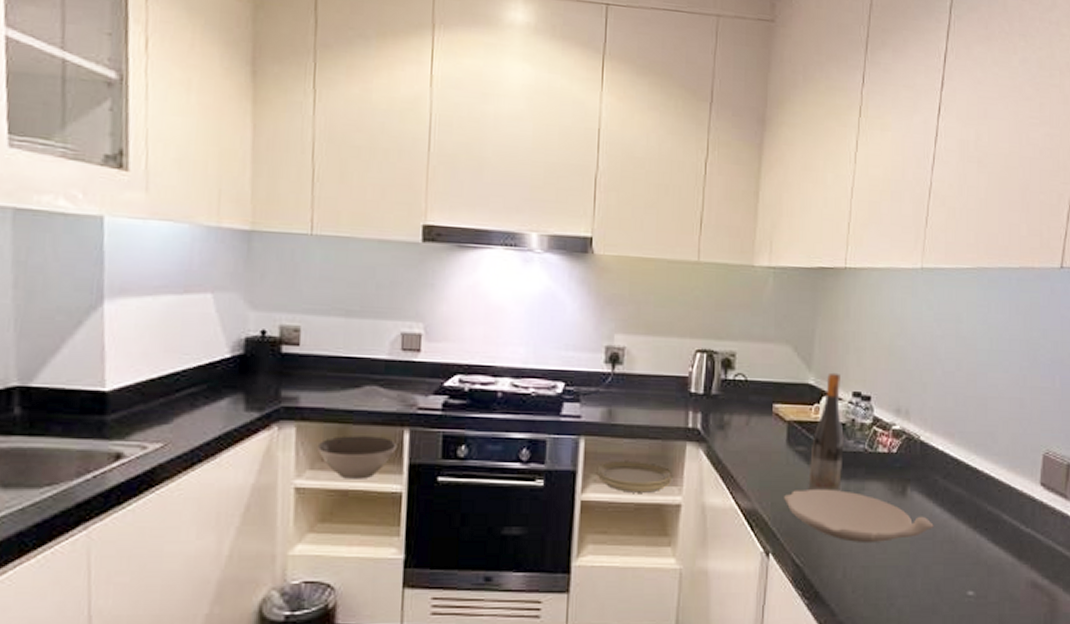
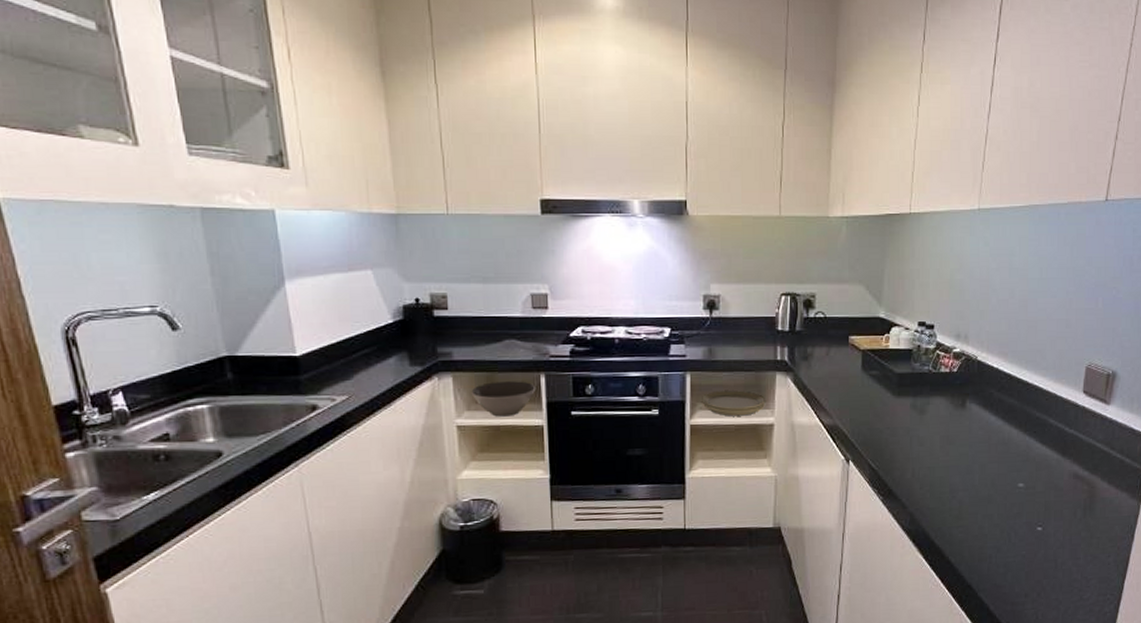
bowl: present [784,488,934,542] -> none [861,405,989,448]
wine bottle: present [808,372,844,492] -> none [881,306,911,408]

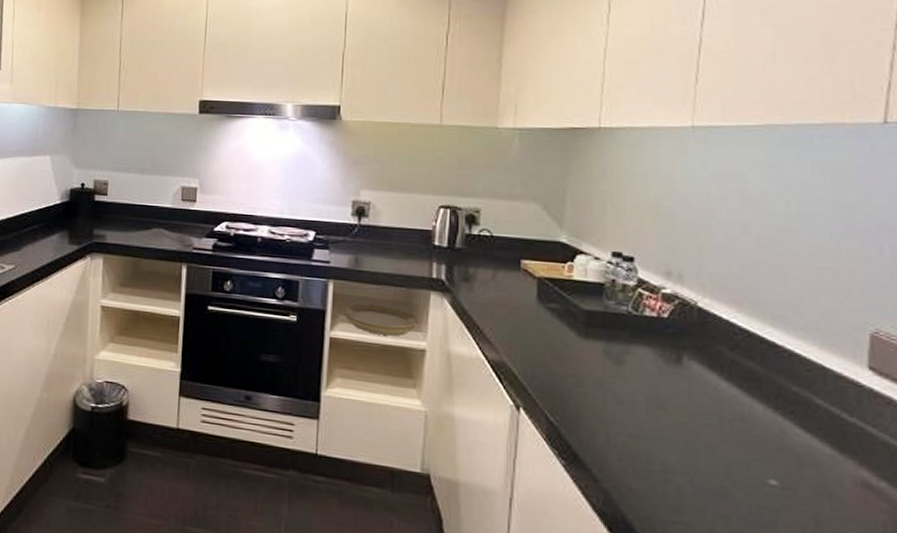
bowl: present [471,381,536,417] -> none [117,267,177,303]

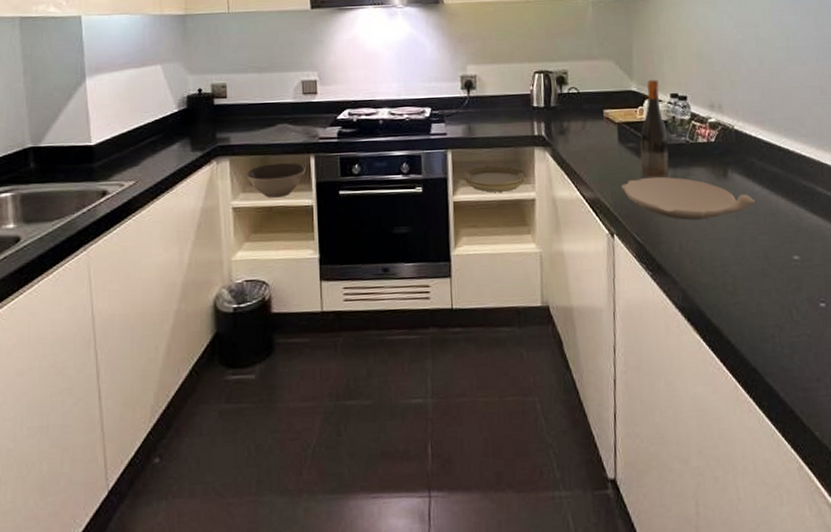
bowl: none [117,267,177,303] -> present [246,163,307,198]
bowl: none [535,346,719,411] -> present [621,176,756,220]
wine bottle: none [562,231,603,353] -> present [640,79,669,180]

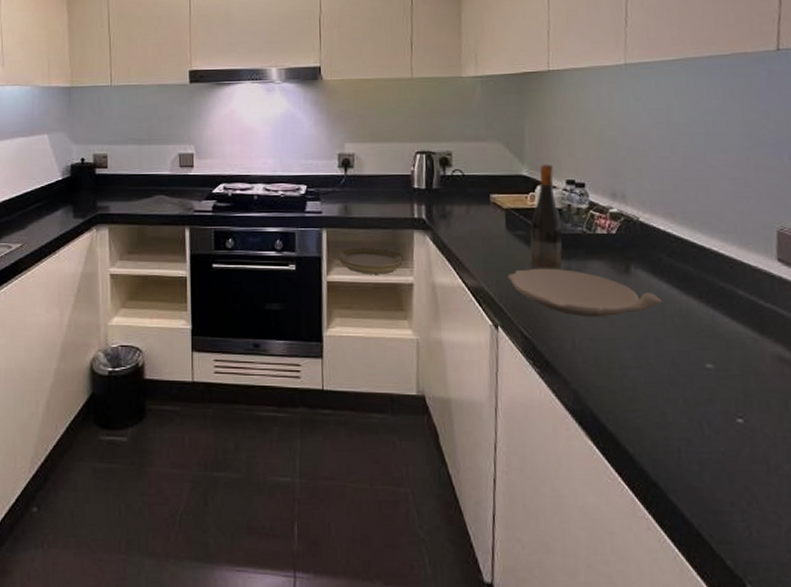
bowl: present [246,163,307,198] -> none [124,234,181,267]

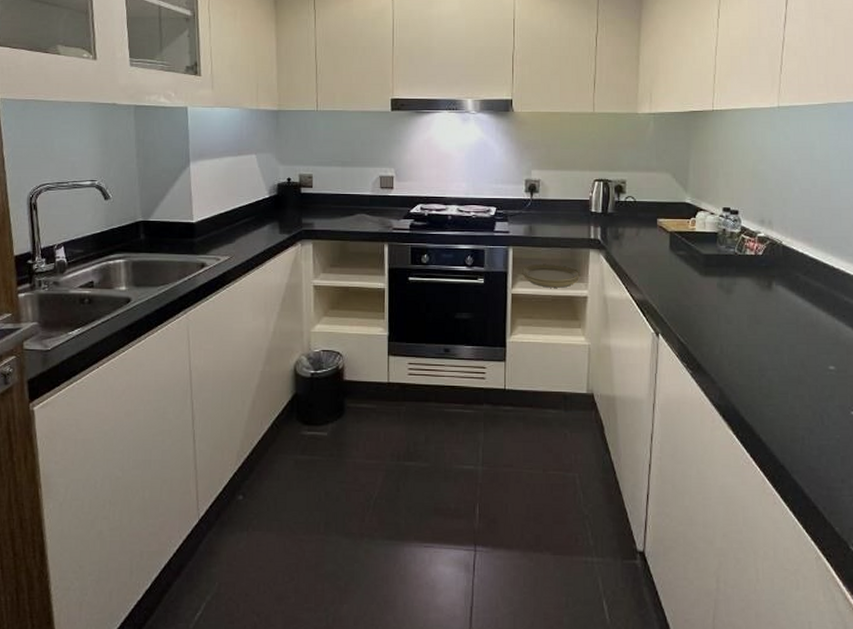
bowl: present [508,268,662,316] -> none [669,284,797,326]
wine bottle: present [529,164,563,271] -> none [688,193,717,286]

